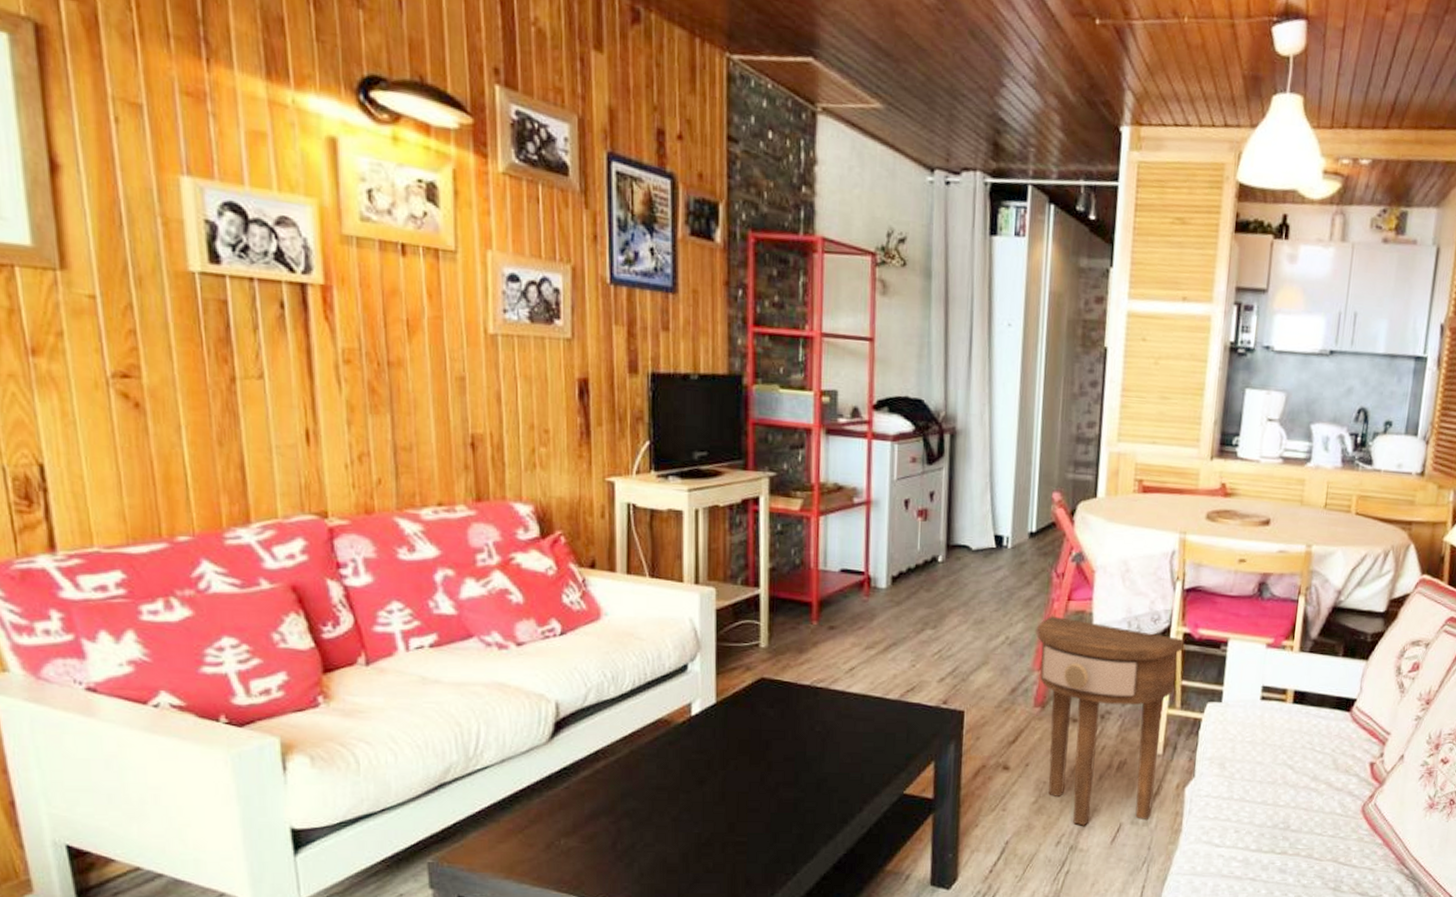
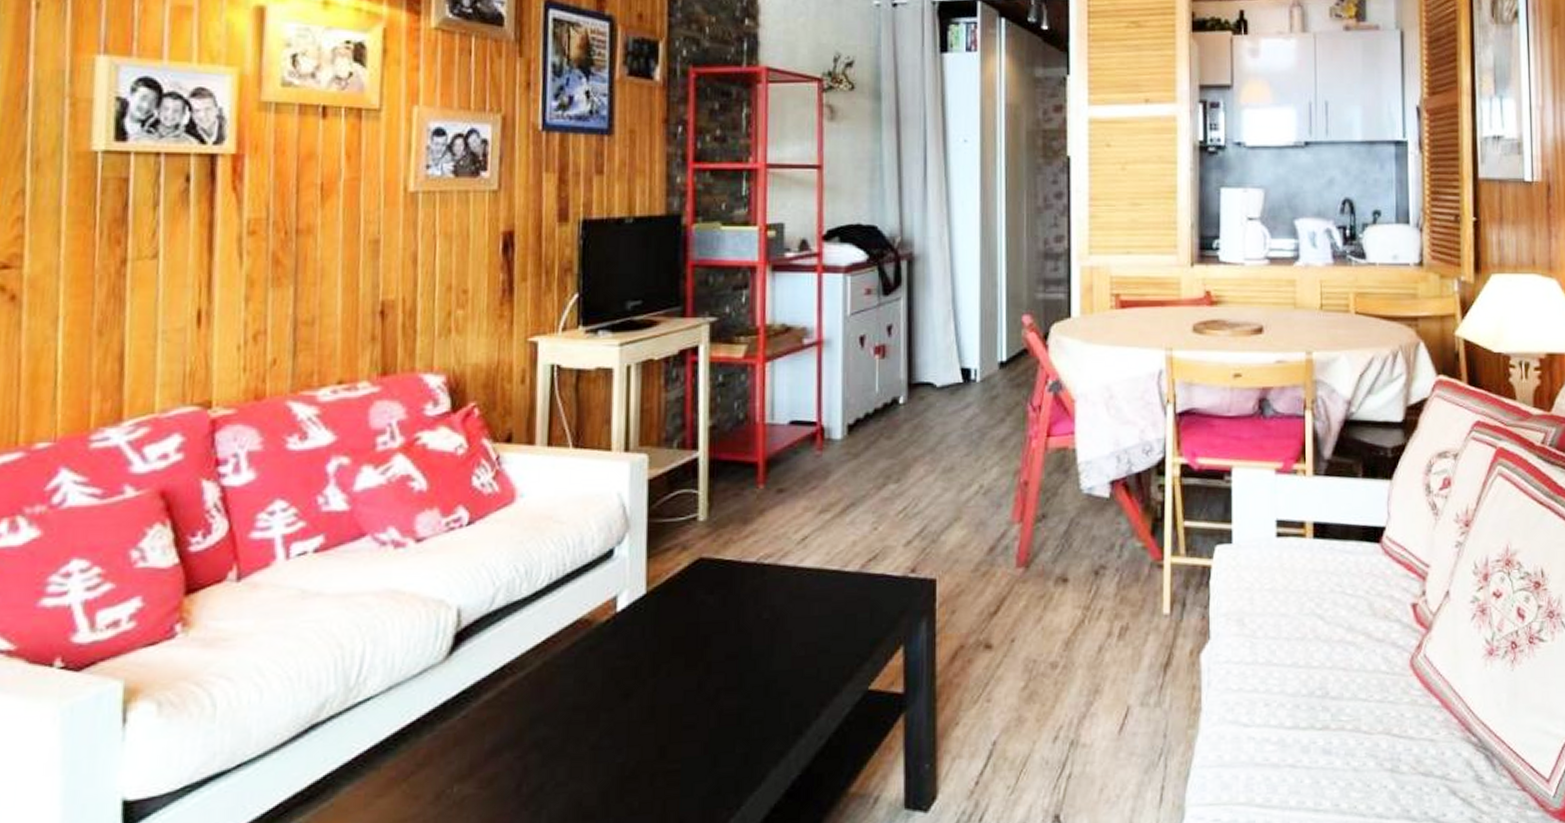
side table: present [1037,615,1184,826] -> none [1015,456,1182,714]

